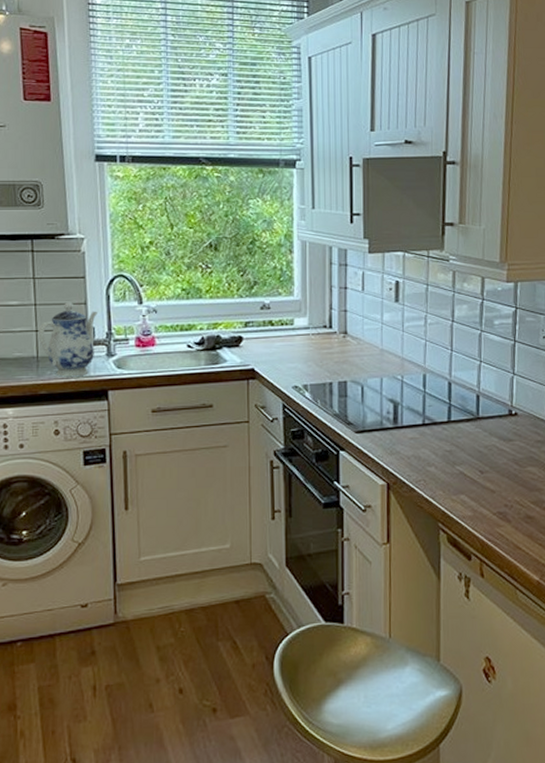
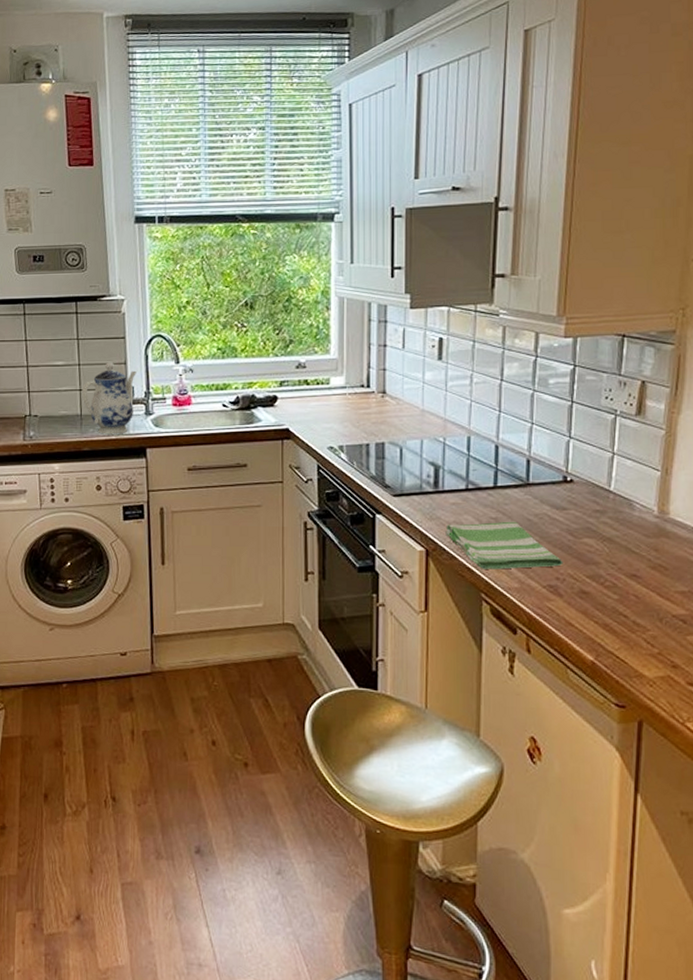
dish towel: none [405,453,511,500] -> present [445,521,563,570]

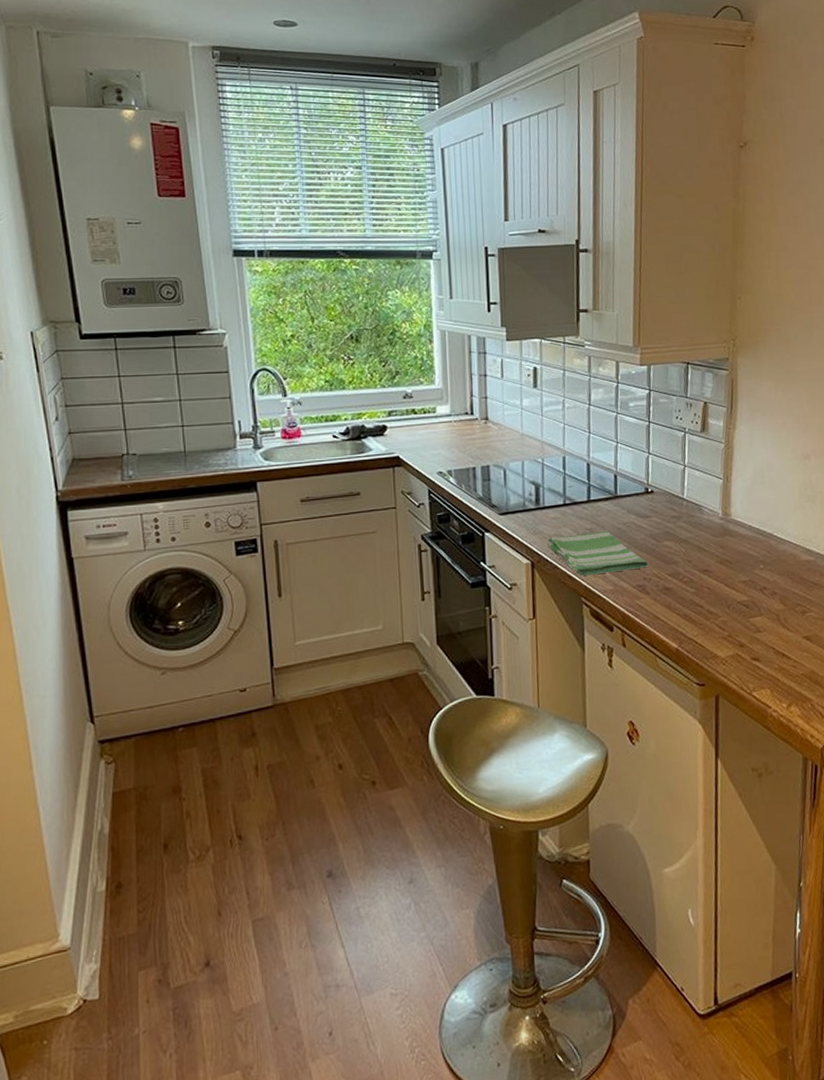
teapot: present [81,361,137,434] -> none [184,396,243,470]

